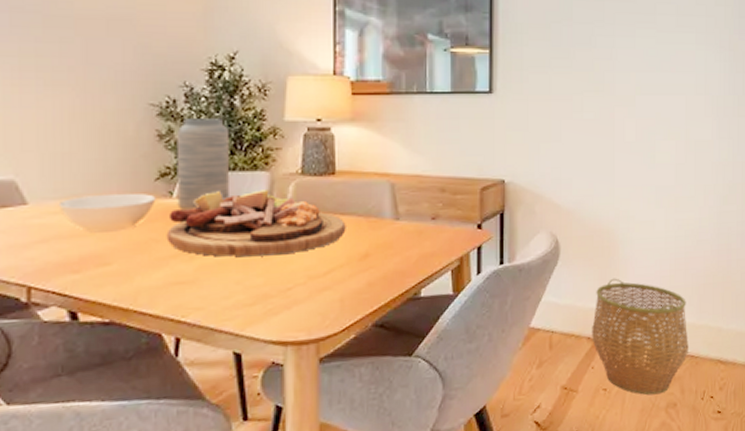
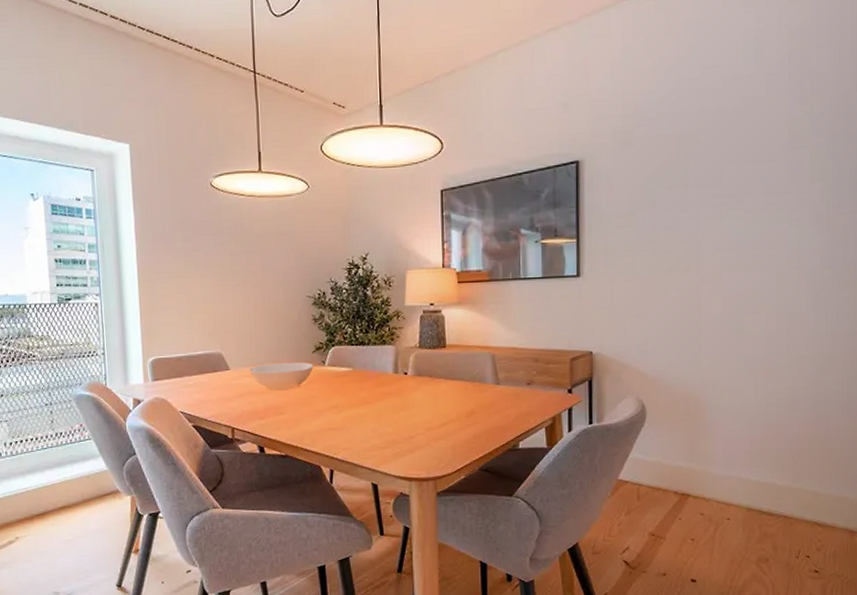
food platter: present [166,190,346,257] -> none [321,360,456,412]
vase: present [176,118,230,211] -> none [326,305,365,376]
basket: present [591,278,688,395] -> none [678,440,781,549]

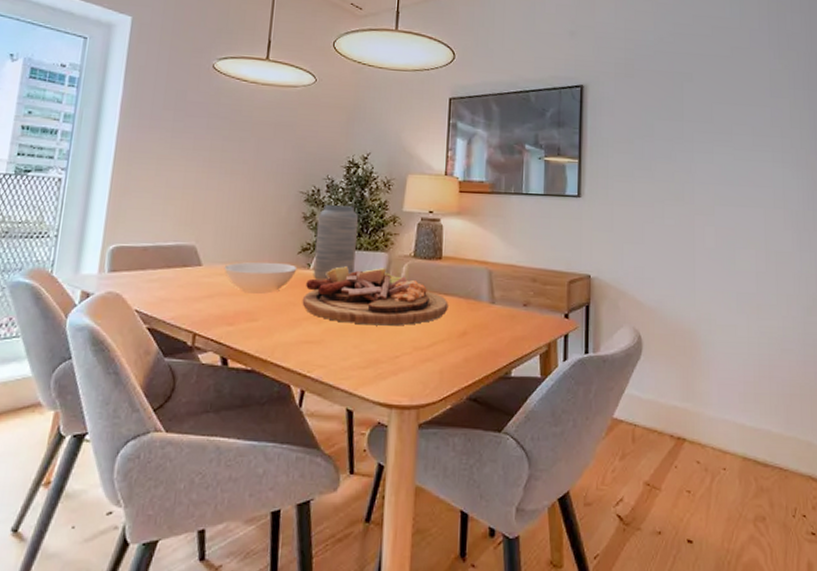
food platter: none [321,360,456,412] -> present [302,266,448,326]
vase: none [326,305,365,376] -> present [313,205,359,281]

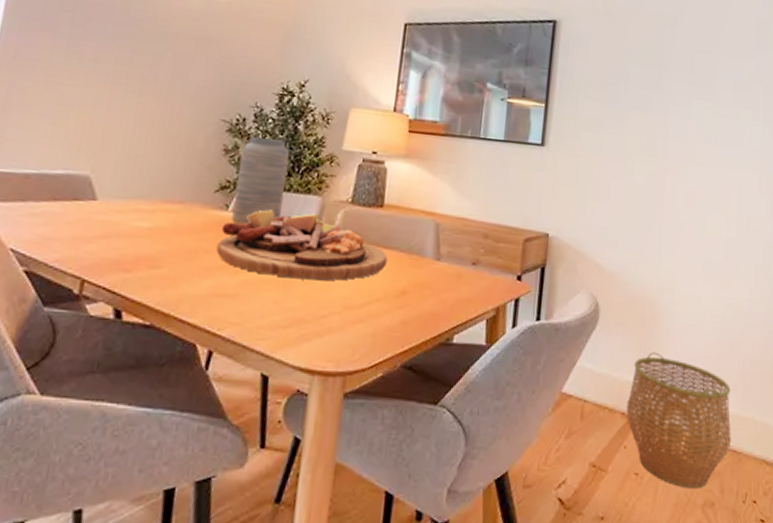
bowl: present [223,261,298,294] -> none [123,198,213,237]
basket: none [673,378,776,505] -> present [625,351,731,489]

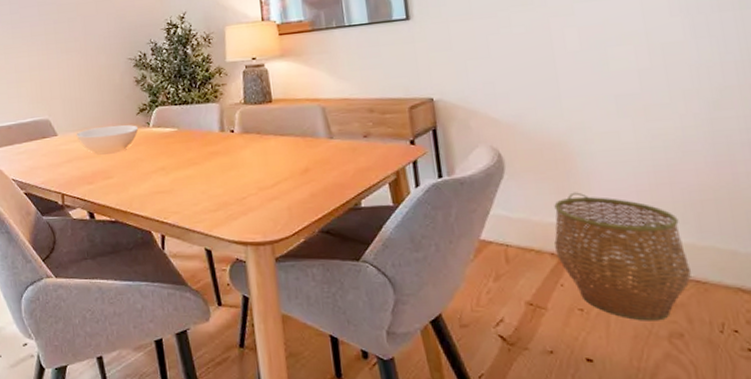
bowl: none [123,198,213,237] -> present [76,124,139,155]
food platter: present [216,209,388,281] -> none [148,117,287,172]
vase: present [231,137,290,226] -> none [148,64,190,137]

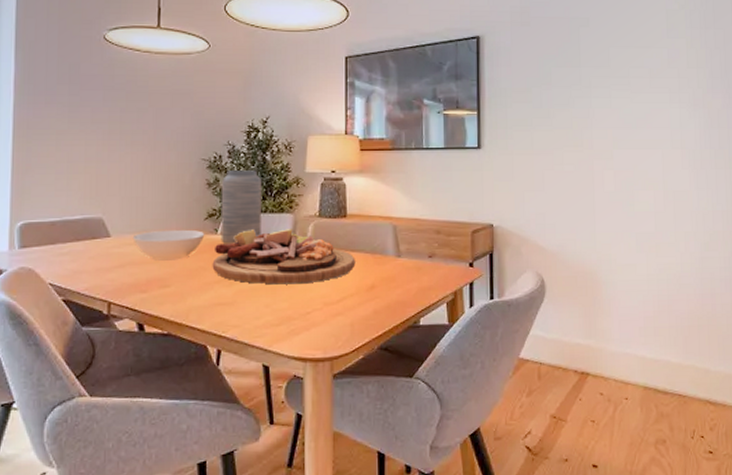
vase: none [148,64,190,137] -> present [221,170,263,245]
food platter: none [148,117,287,172] -> present [212,229,356,285]
basket: present [554,192,691,321] -> none [577,316,676,430]

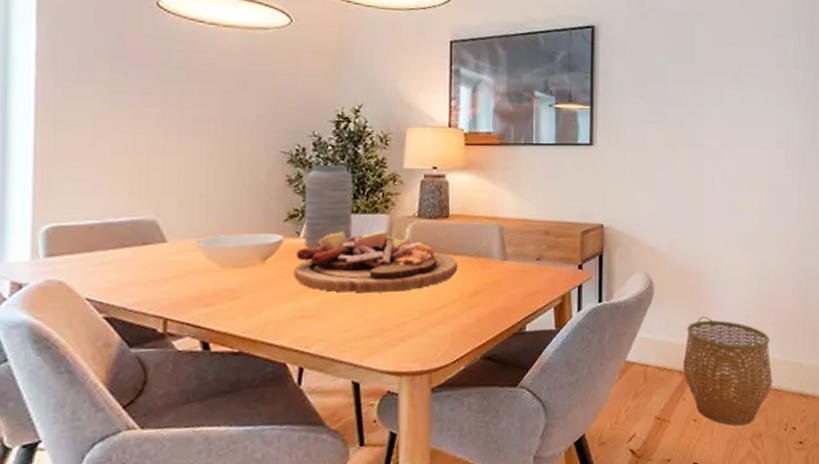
basket: none [577,316,676,430] -> present [682,316,772,426]

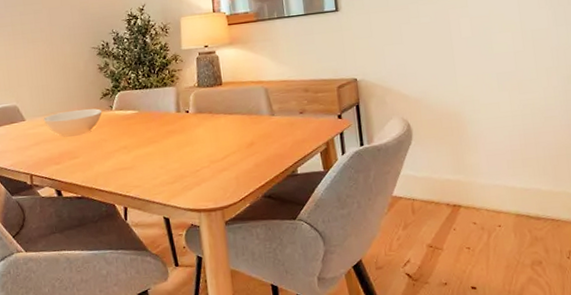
food platter: present [293,231,458,293] -> none [111,100,235,149]
vase: present [304,165,354,250] -> none [110,52,150,119]
basket: present [682,316,772,426] -> none [449,153,548,254]

